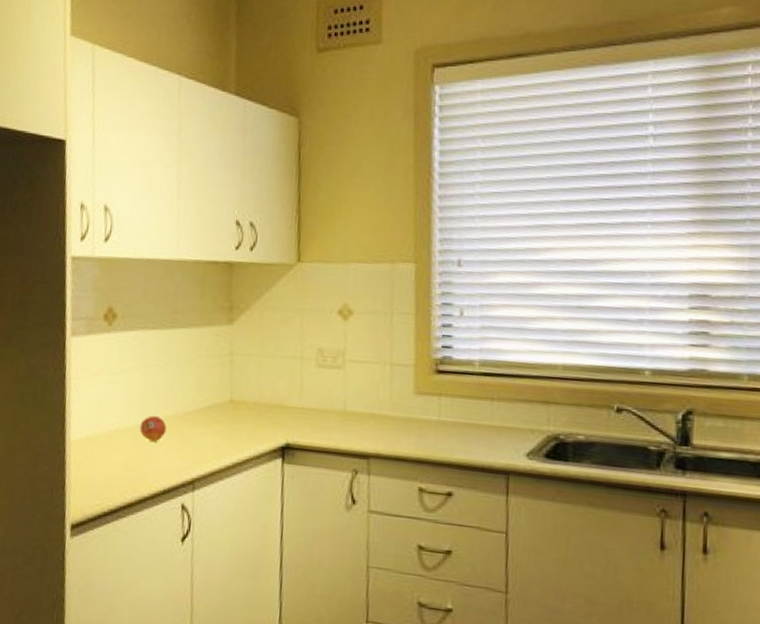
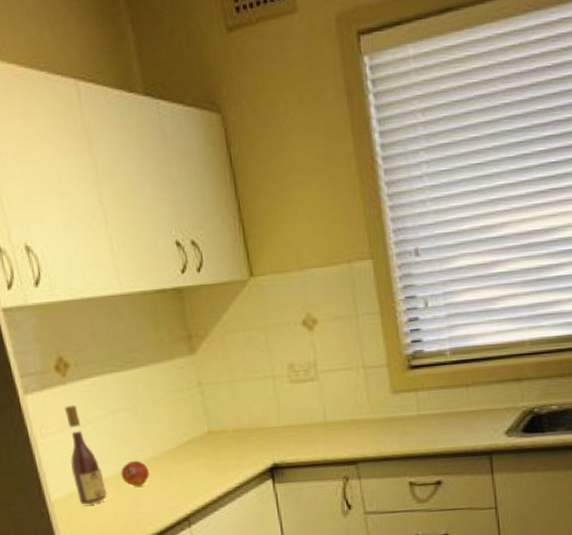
wine bottle: none [95,352,123,451] -> present [65,404,107,504]

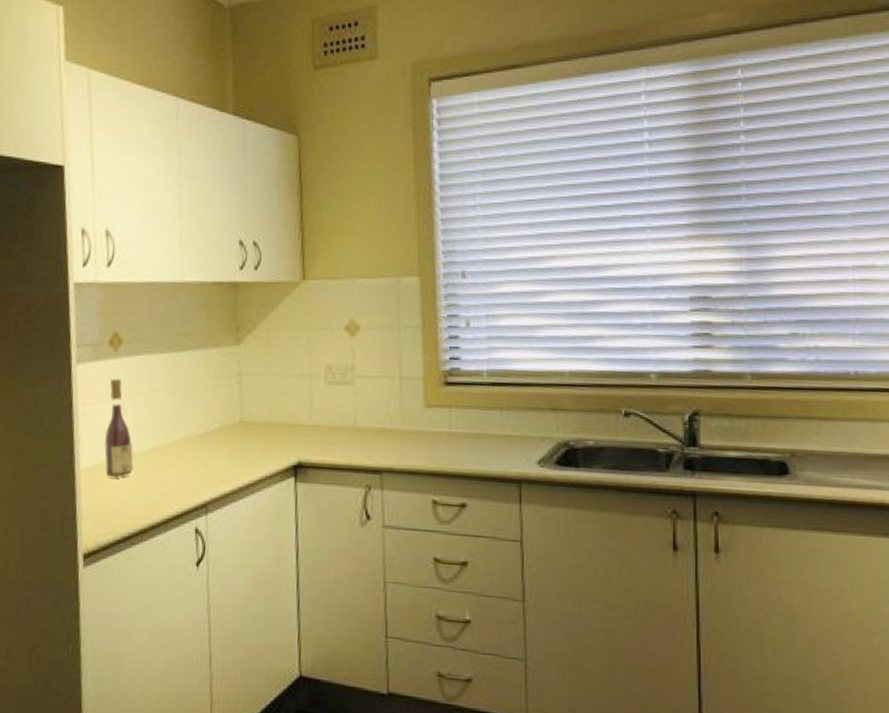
fruit: present [121,460,149,487] -> none [150,439,177,466]

